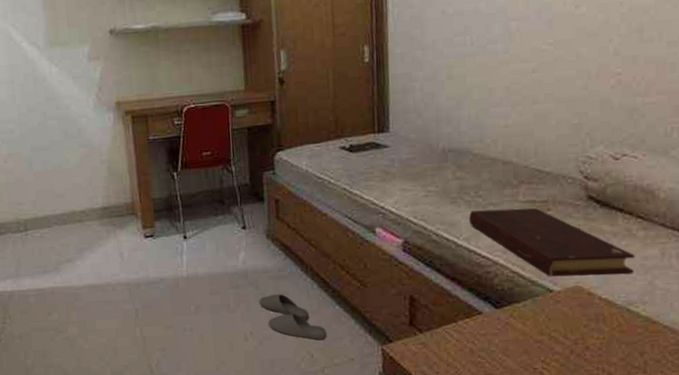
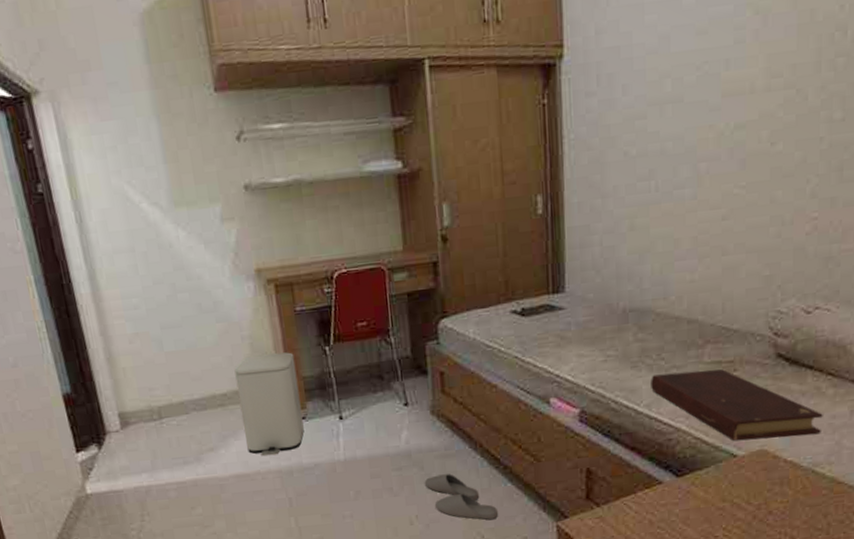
pedal bin: none [93,175,152,269] -> present [234,352,304,457]

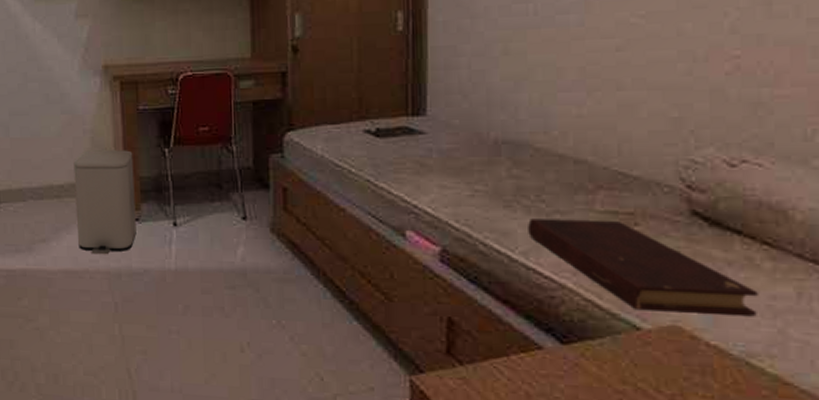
slippers: present [424,474,498,520] -> none [259,300,340,361]

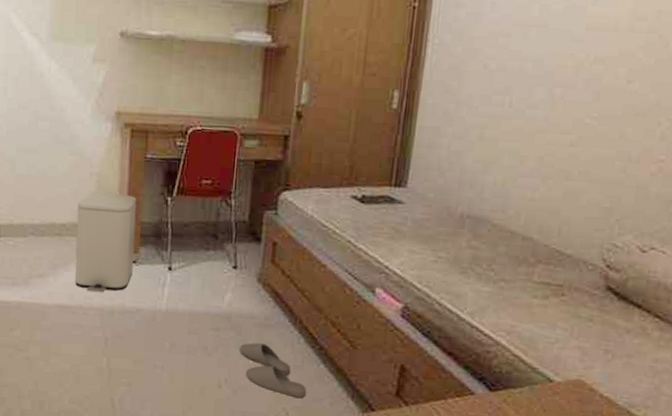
slippers: none [259,300,340,361] -> present [239,342,306,399]
book: present [528,219,758,315] -> none [476,284,646,374]

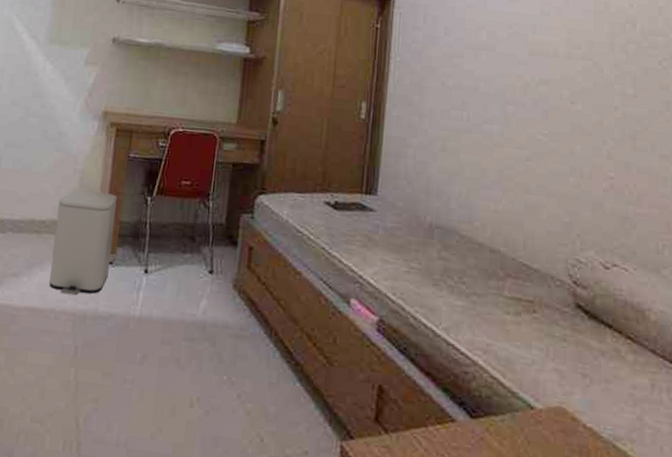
slippers: present [239,342,306,399] -> none [212,355,282,422]

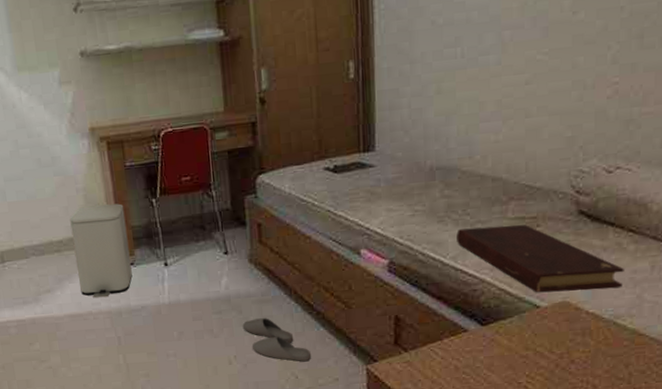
slippers: none [212,355,282,422] -> present [242,318,311,362]
book: none [450,298,623,402] -> present [456,224,624,293]

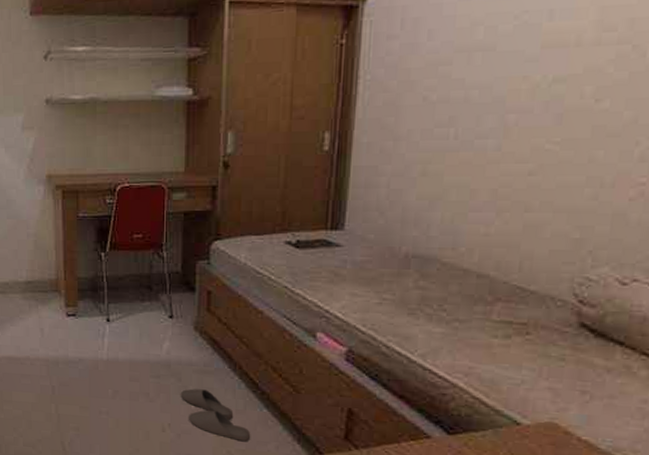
pedal bin: present [70,203,132,298] -> none [18,251,73,345]
book: present [456,224,624,293] -> none [428,325,631,416]

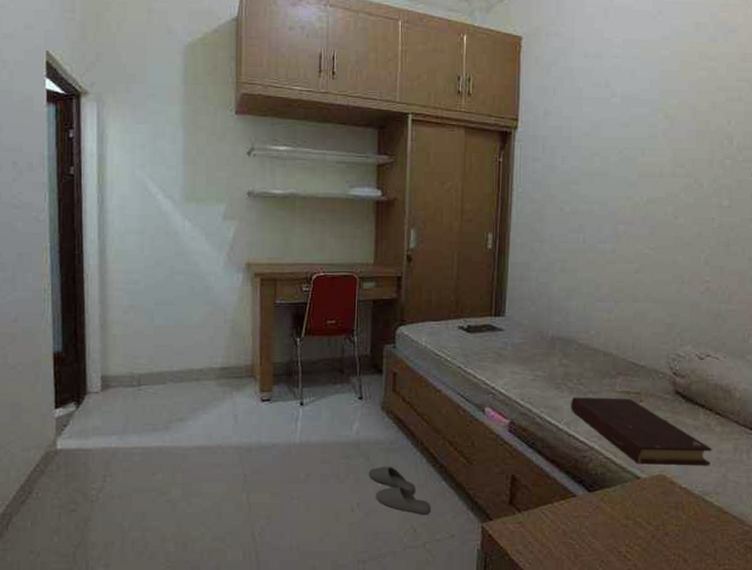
book: none [428,325,631,416] -> present [571,397,712,465]

